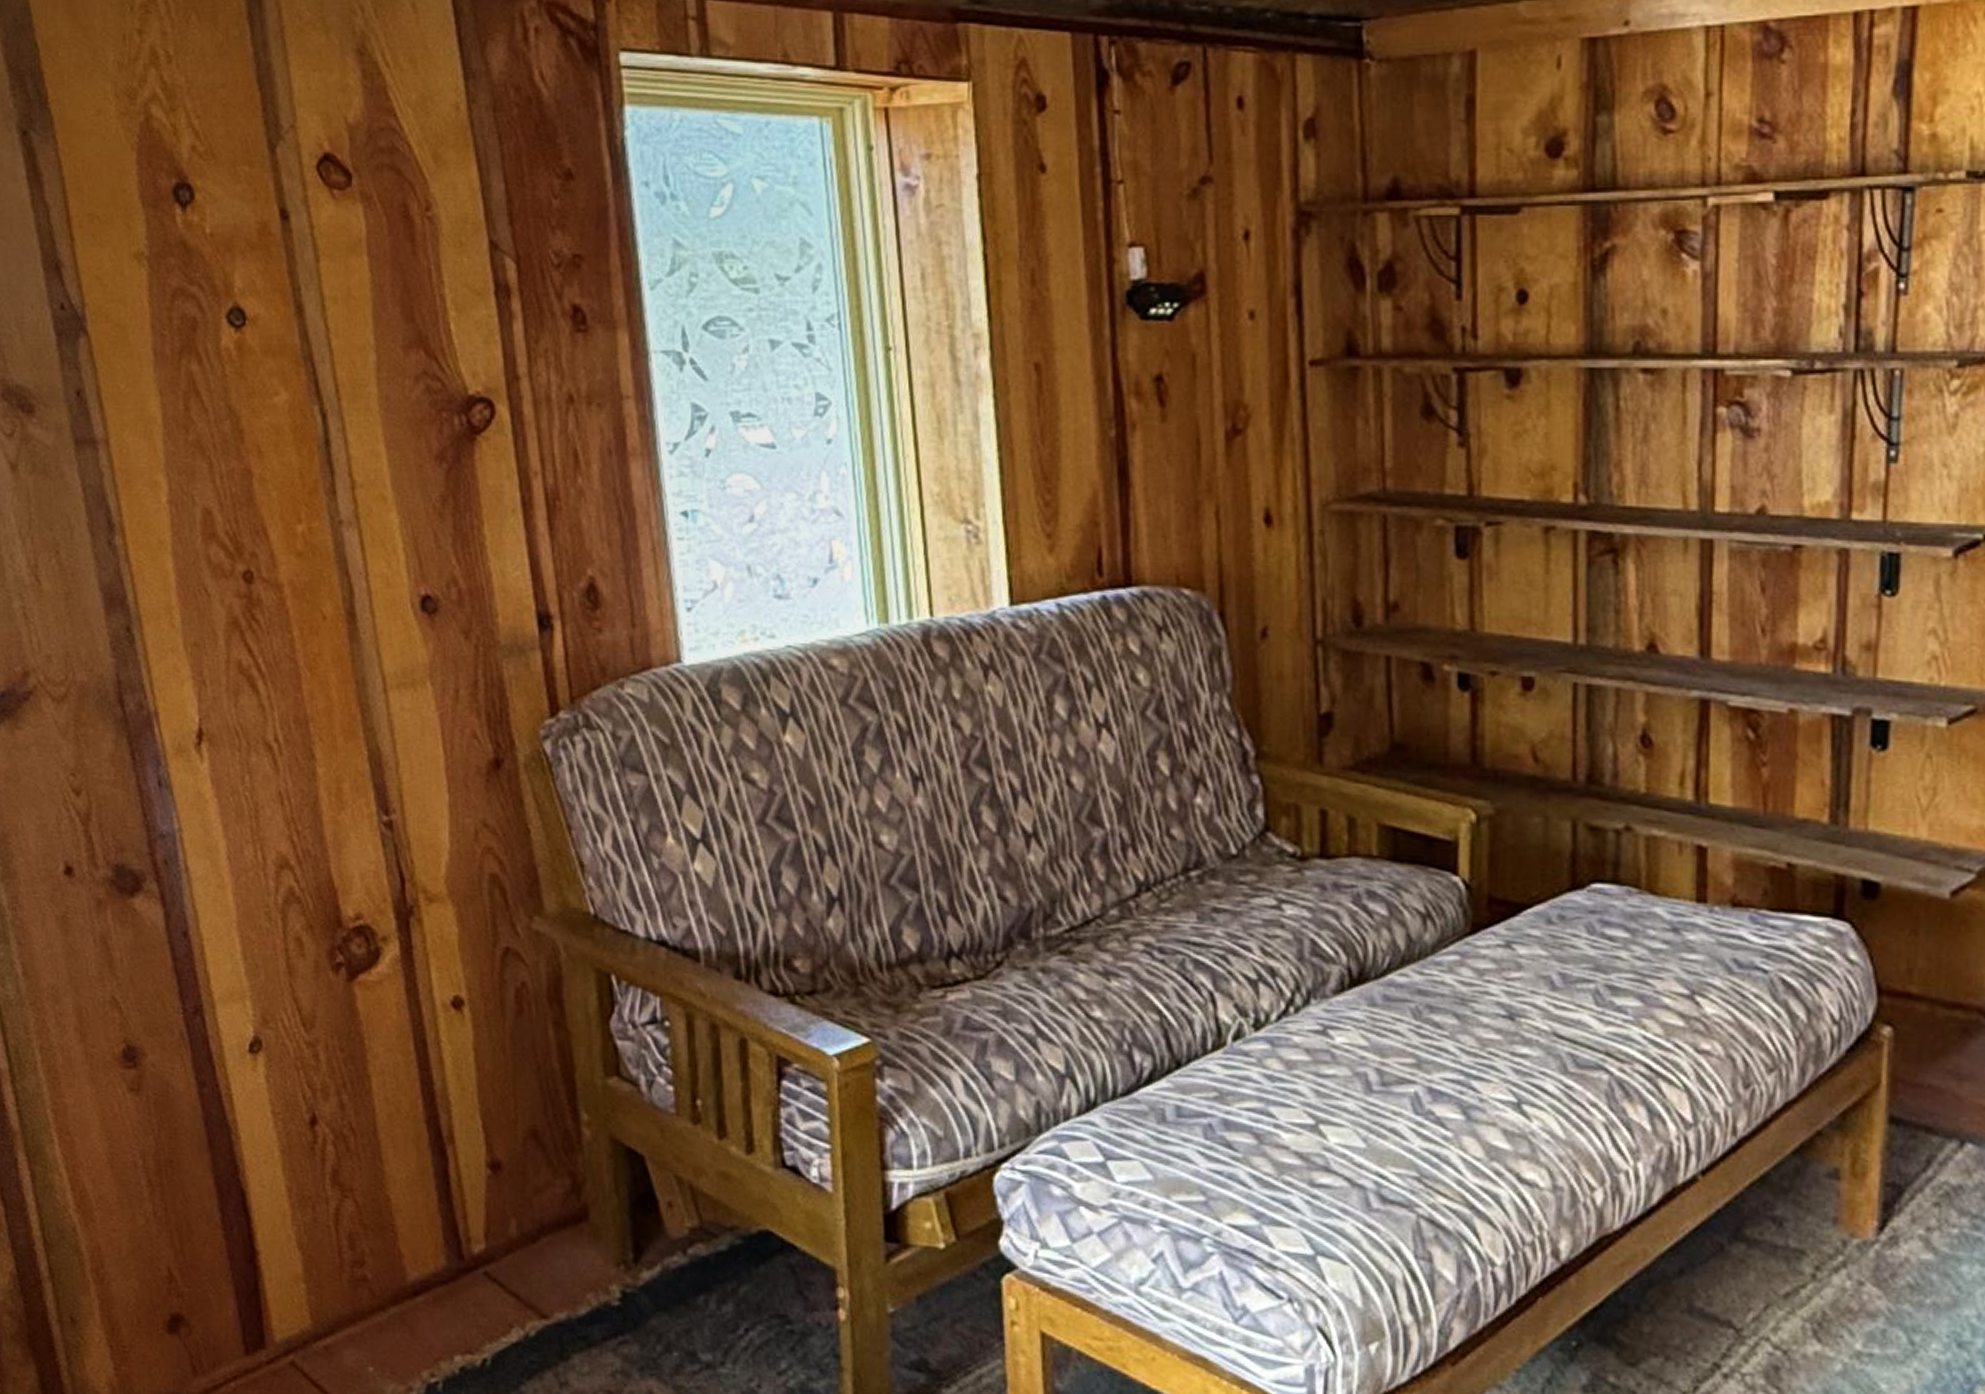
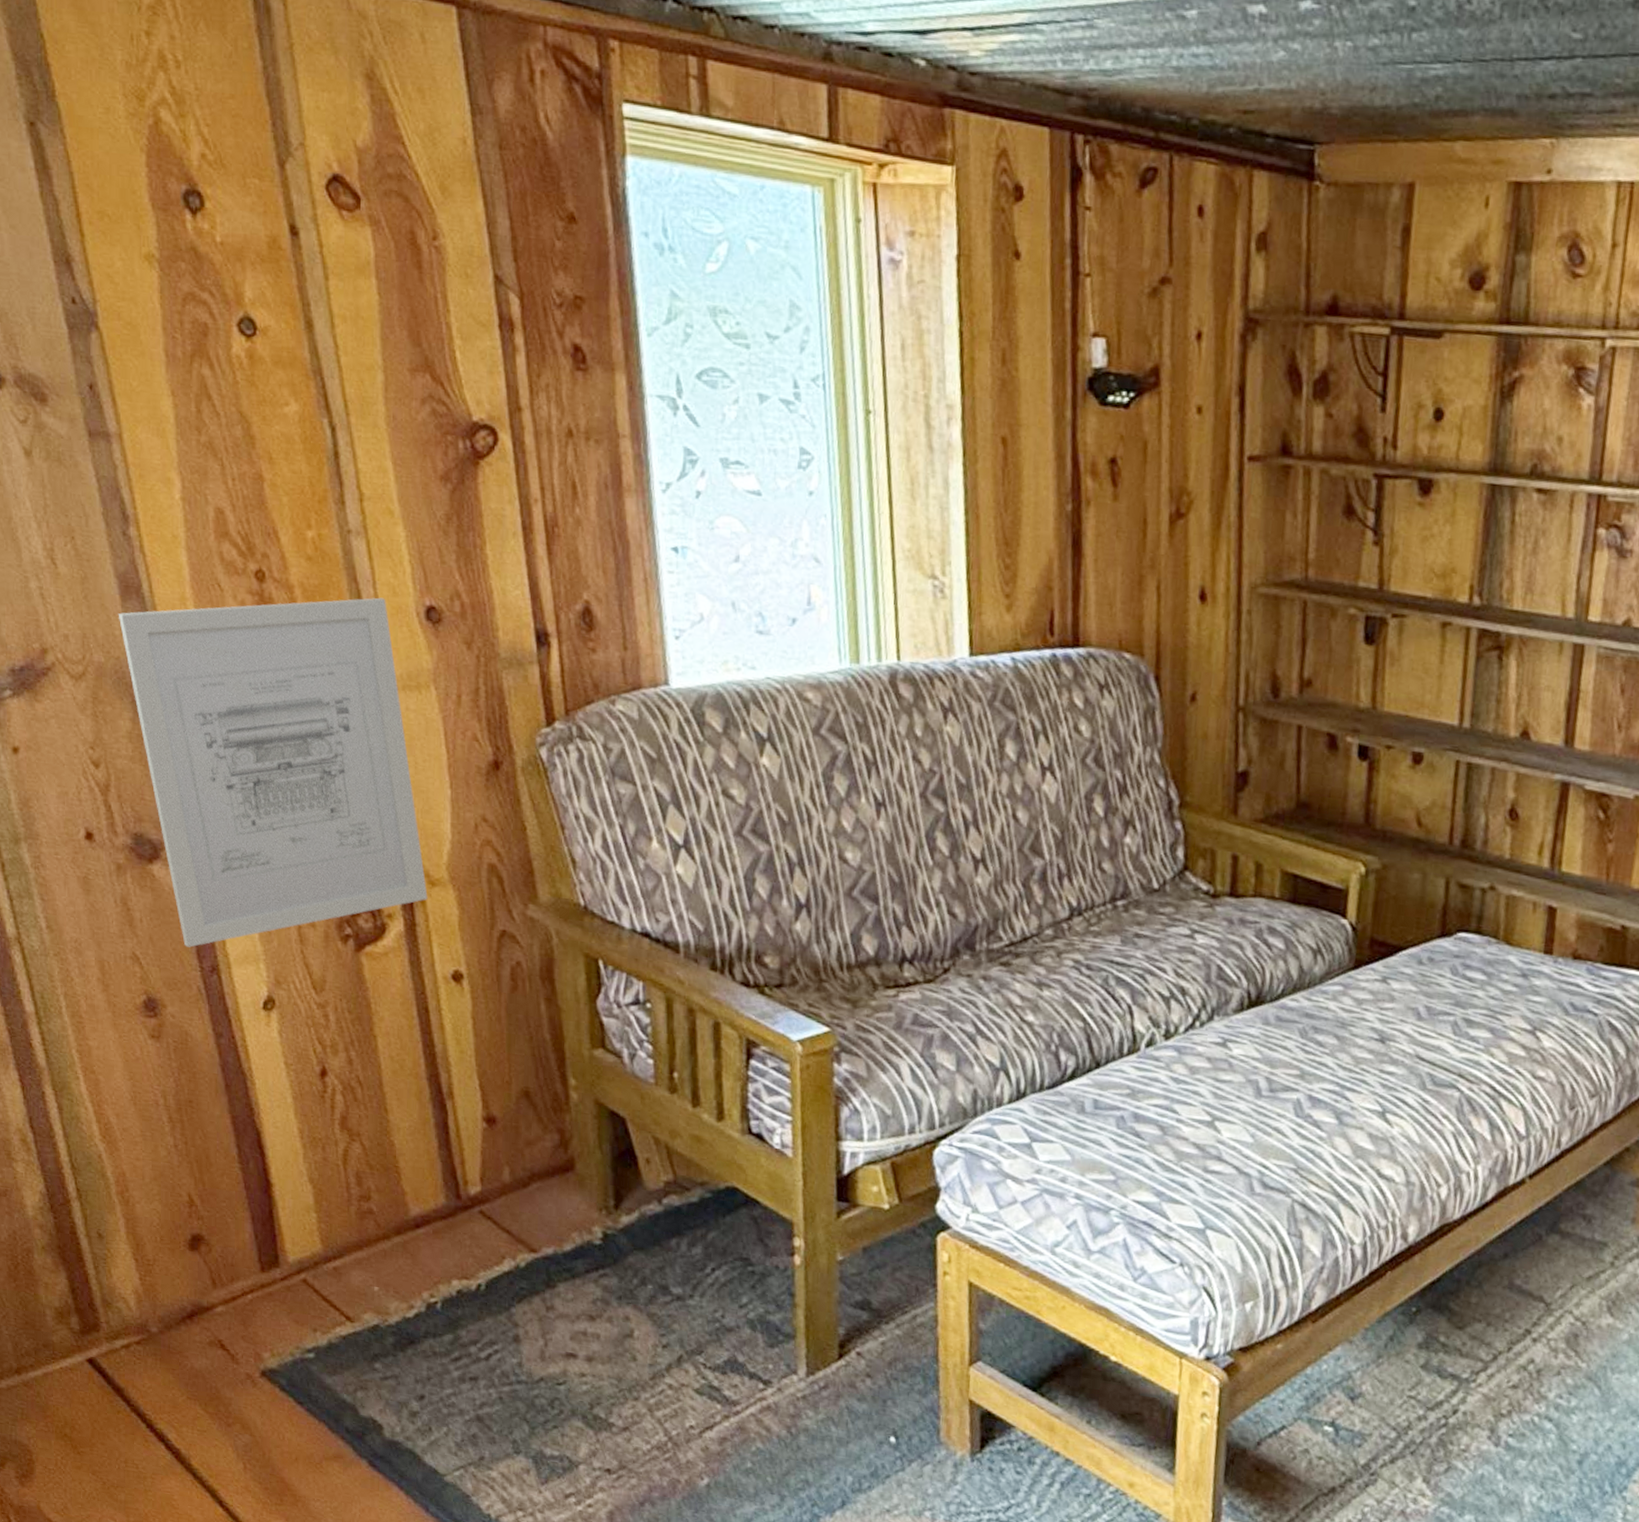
wall art: none [102,590,425,987] -> present [118,597,428,948]

